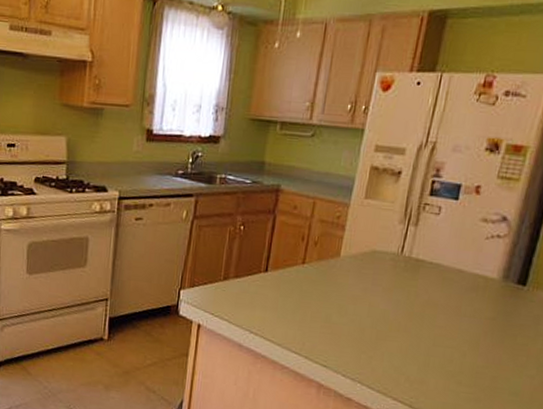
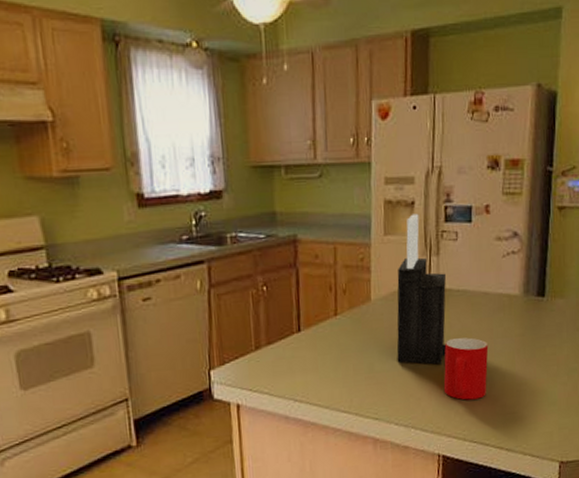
knife block: none [355,183,422,329] -> present [396,213,447,365]
cup: none [397,308,454,371] -> present [443,337,489,400]

